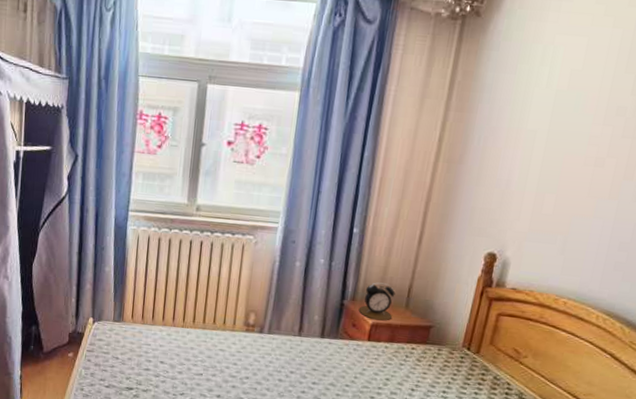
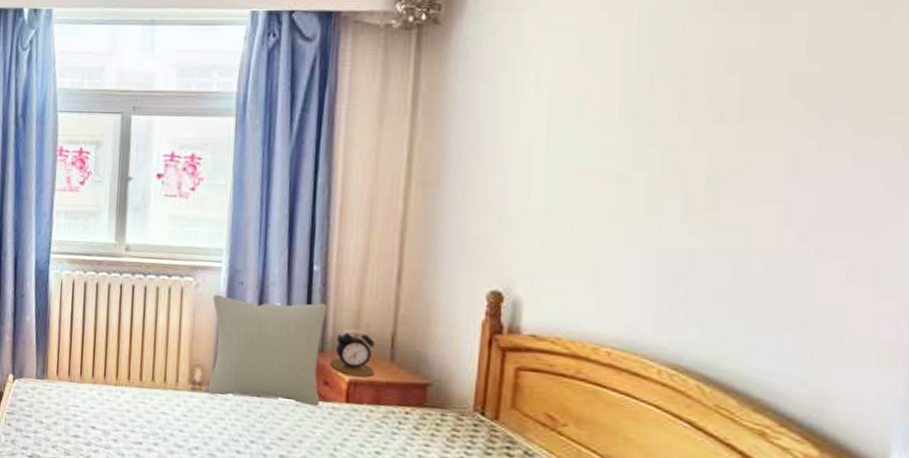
pillow: none [259,250,361,344] -> present [208,294,327,407]

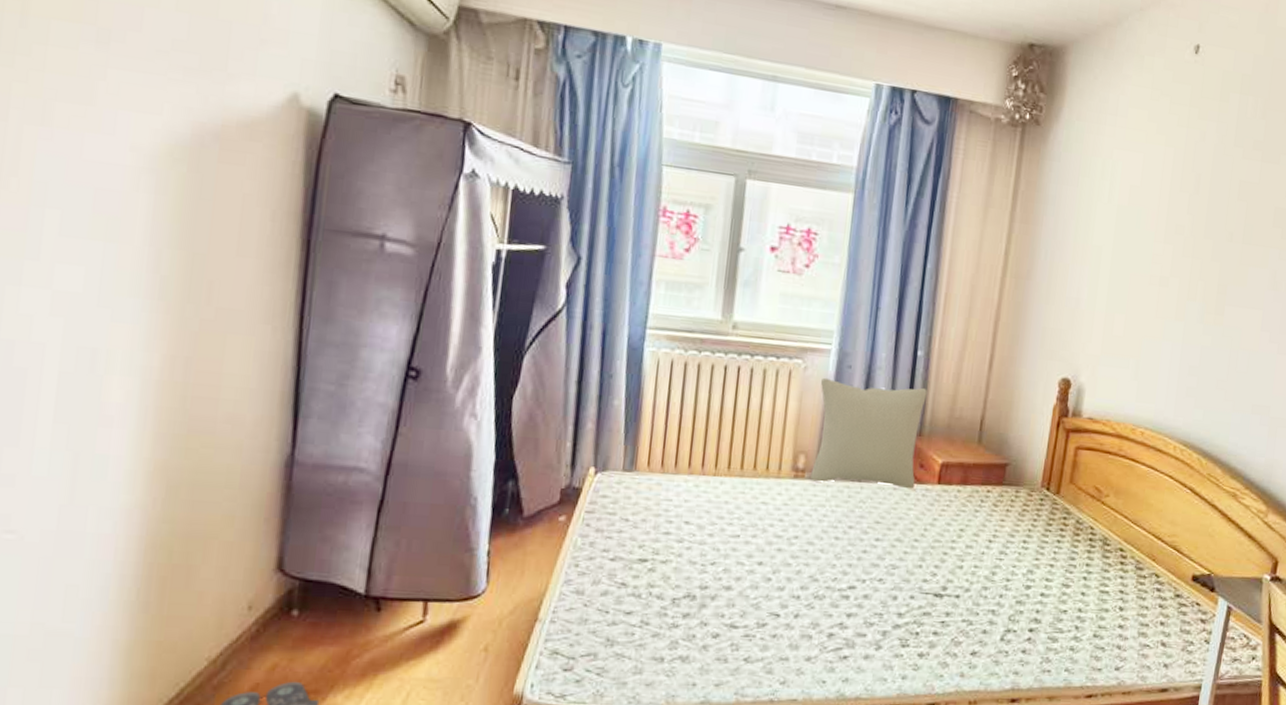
alarm clock: present [330,329,375,378] -> none [926,413,967,460]

